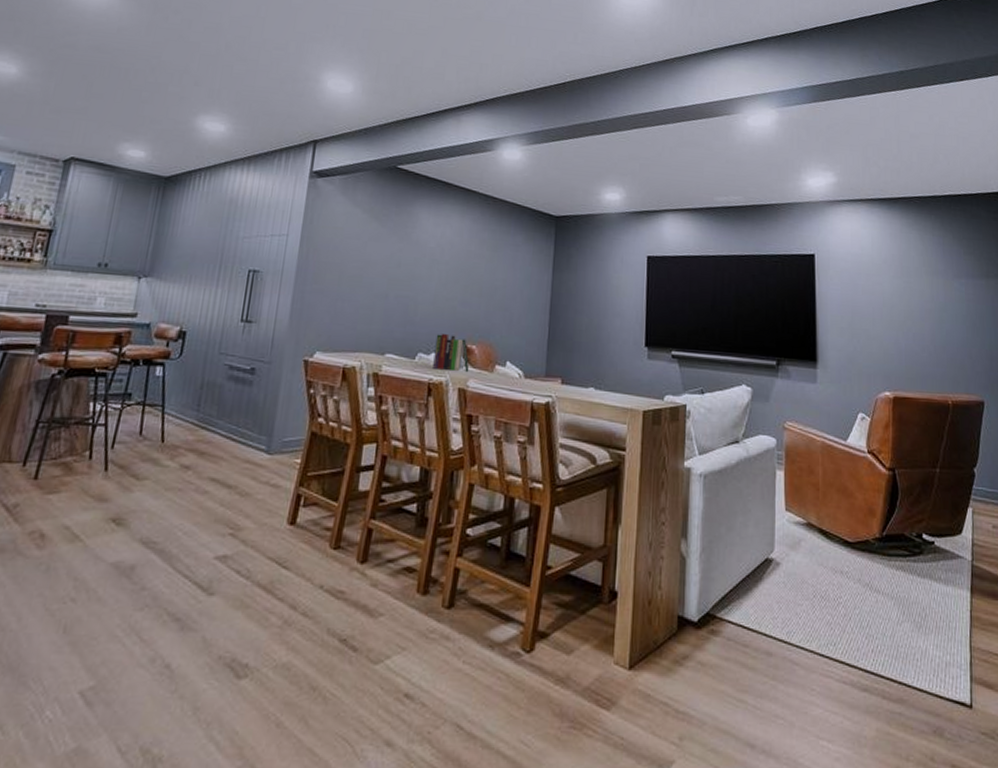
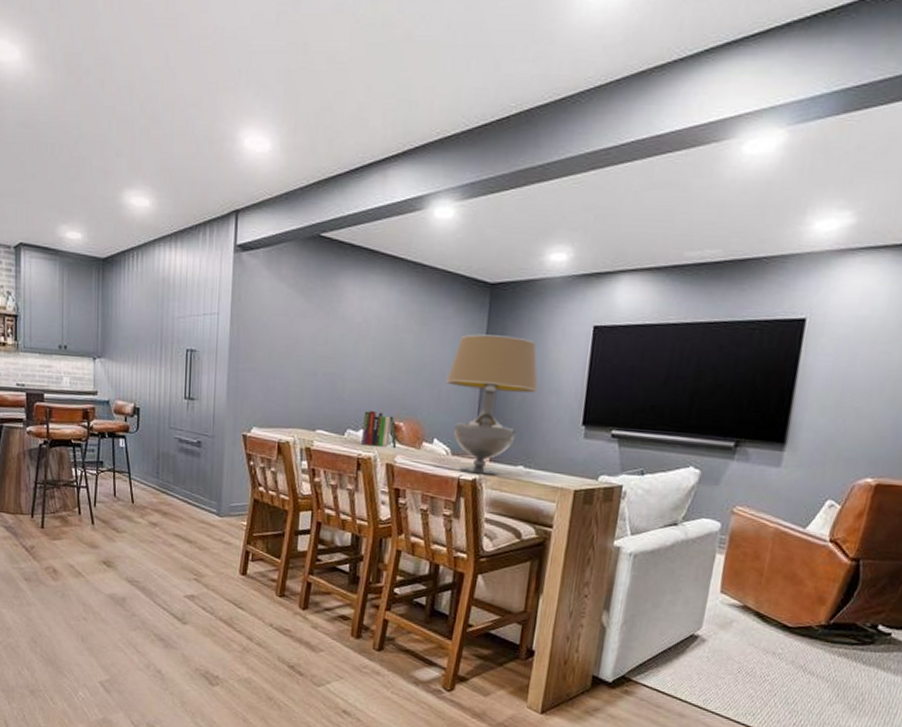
table lamp: none [516,261,603,398] -> present [445,334,538,476]

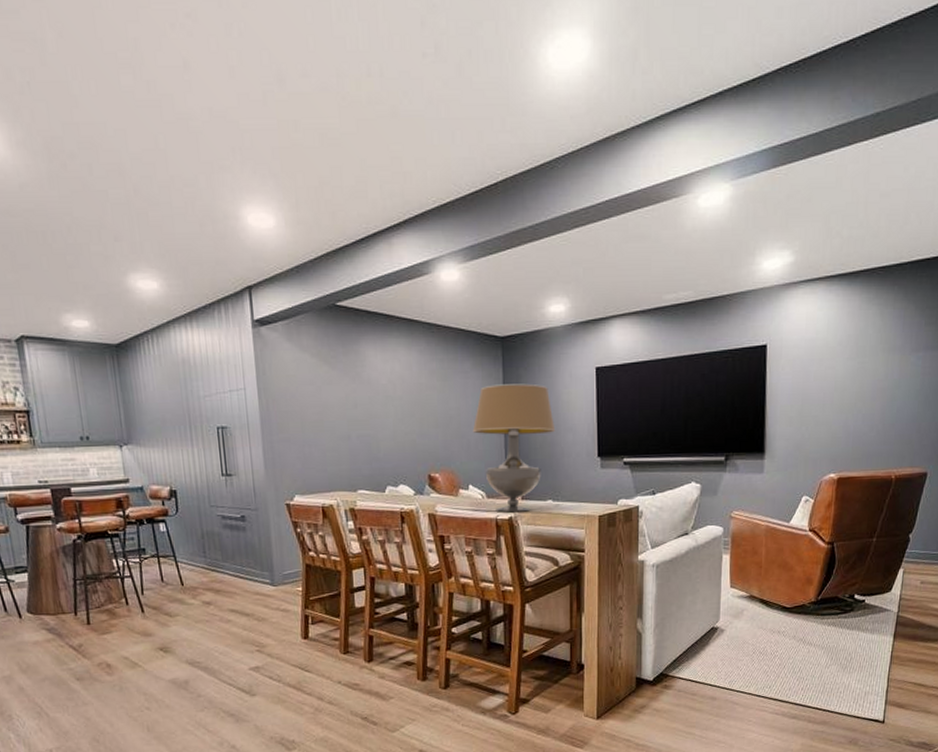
books: present [361,411,397,449] -> none [401,466,436,500]

